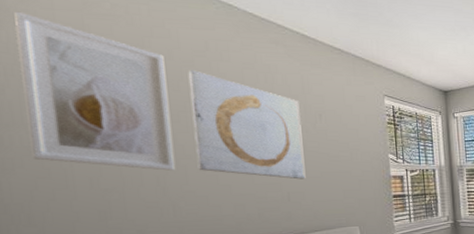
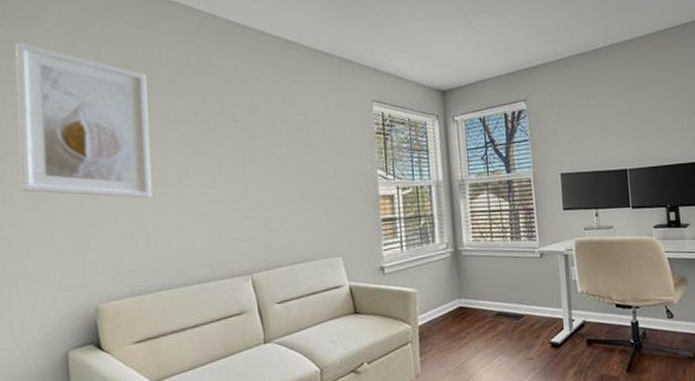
wall art: present [188,70,306,180] -> none [168,88,285,204]

